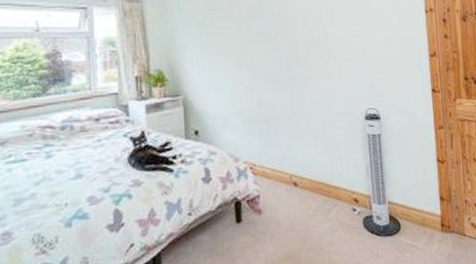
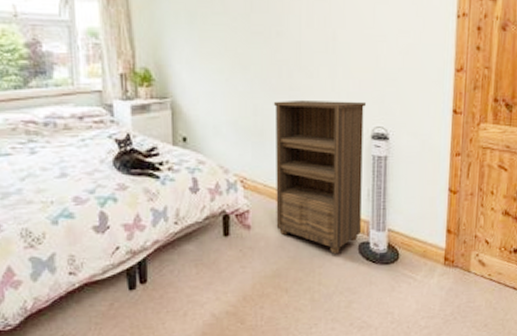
bookshelf: none [276,87,364,230] -> present [273,99,366,254]

